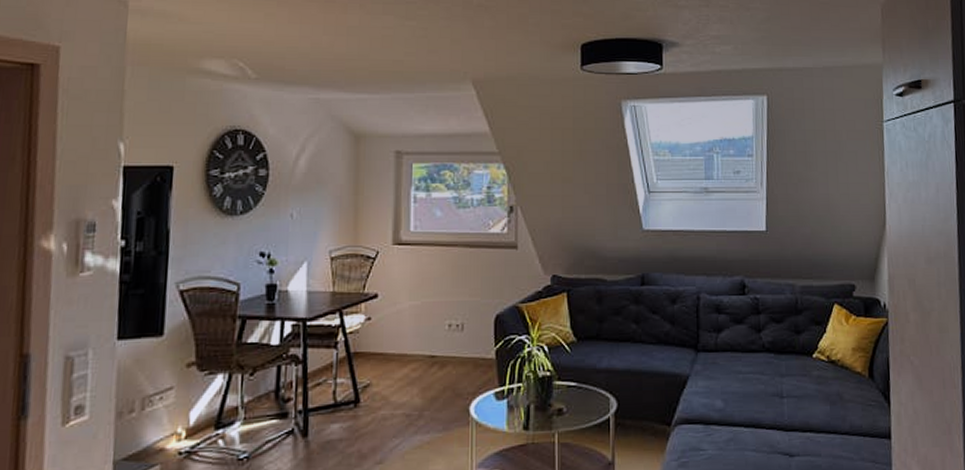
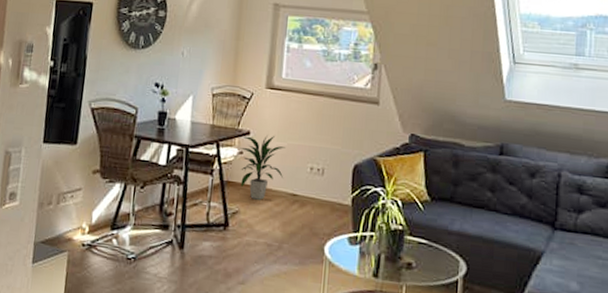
indoor plant: none [367,296,420,368] -> present [240,135,286,200]

